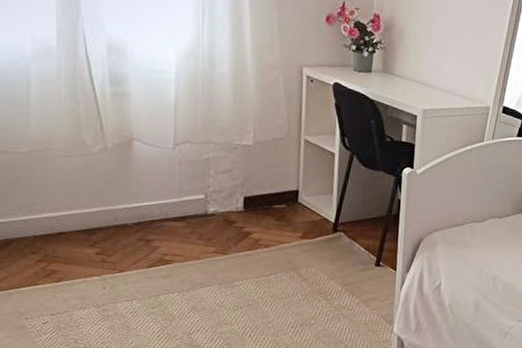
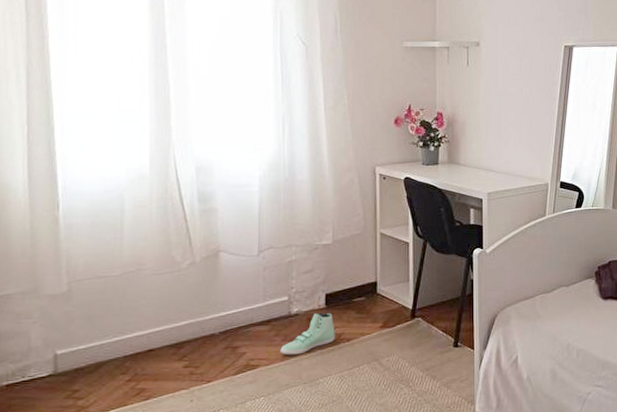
sneaker: none [195,215,253,255] -> present [280,312,335,355]

